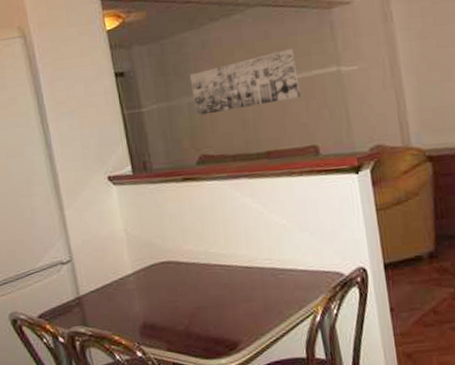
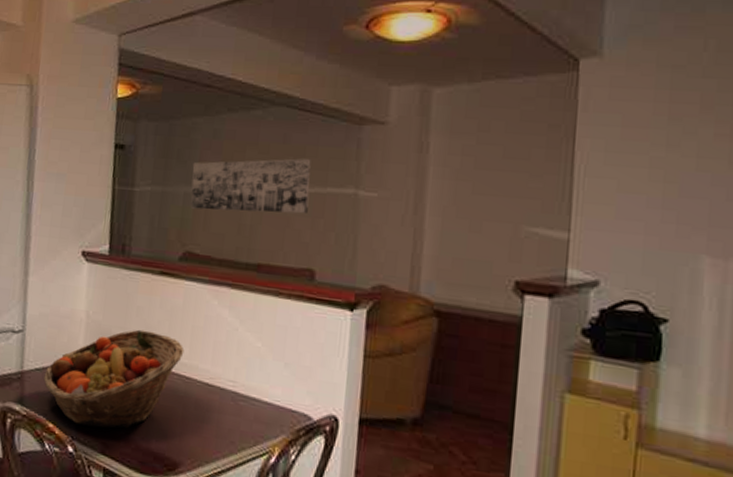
fruit basket: none [100,233,221,331] -> present [44,329,185,429]

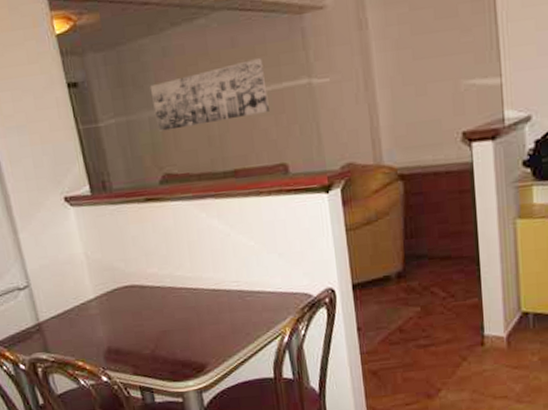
fruit basket: present [44,329,185,429] -> none [61,256,186,356]

